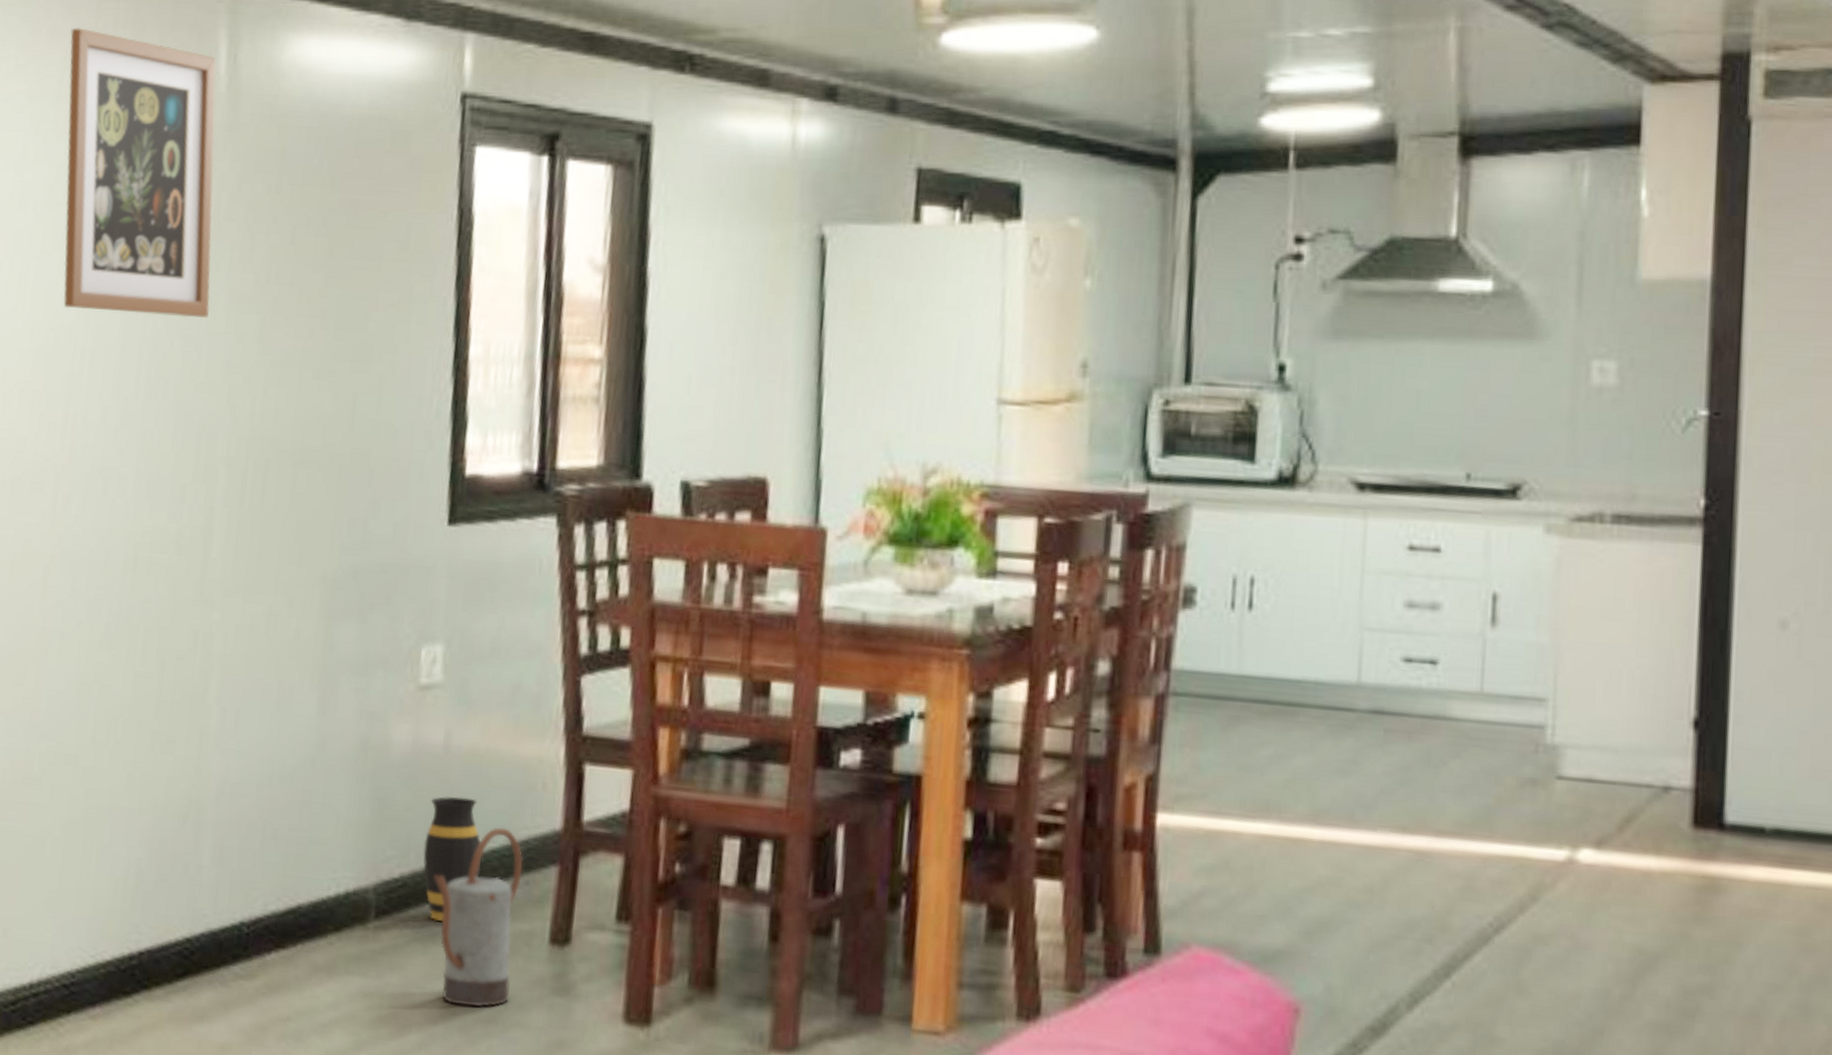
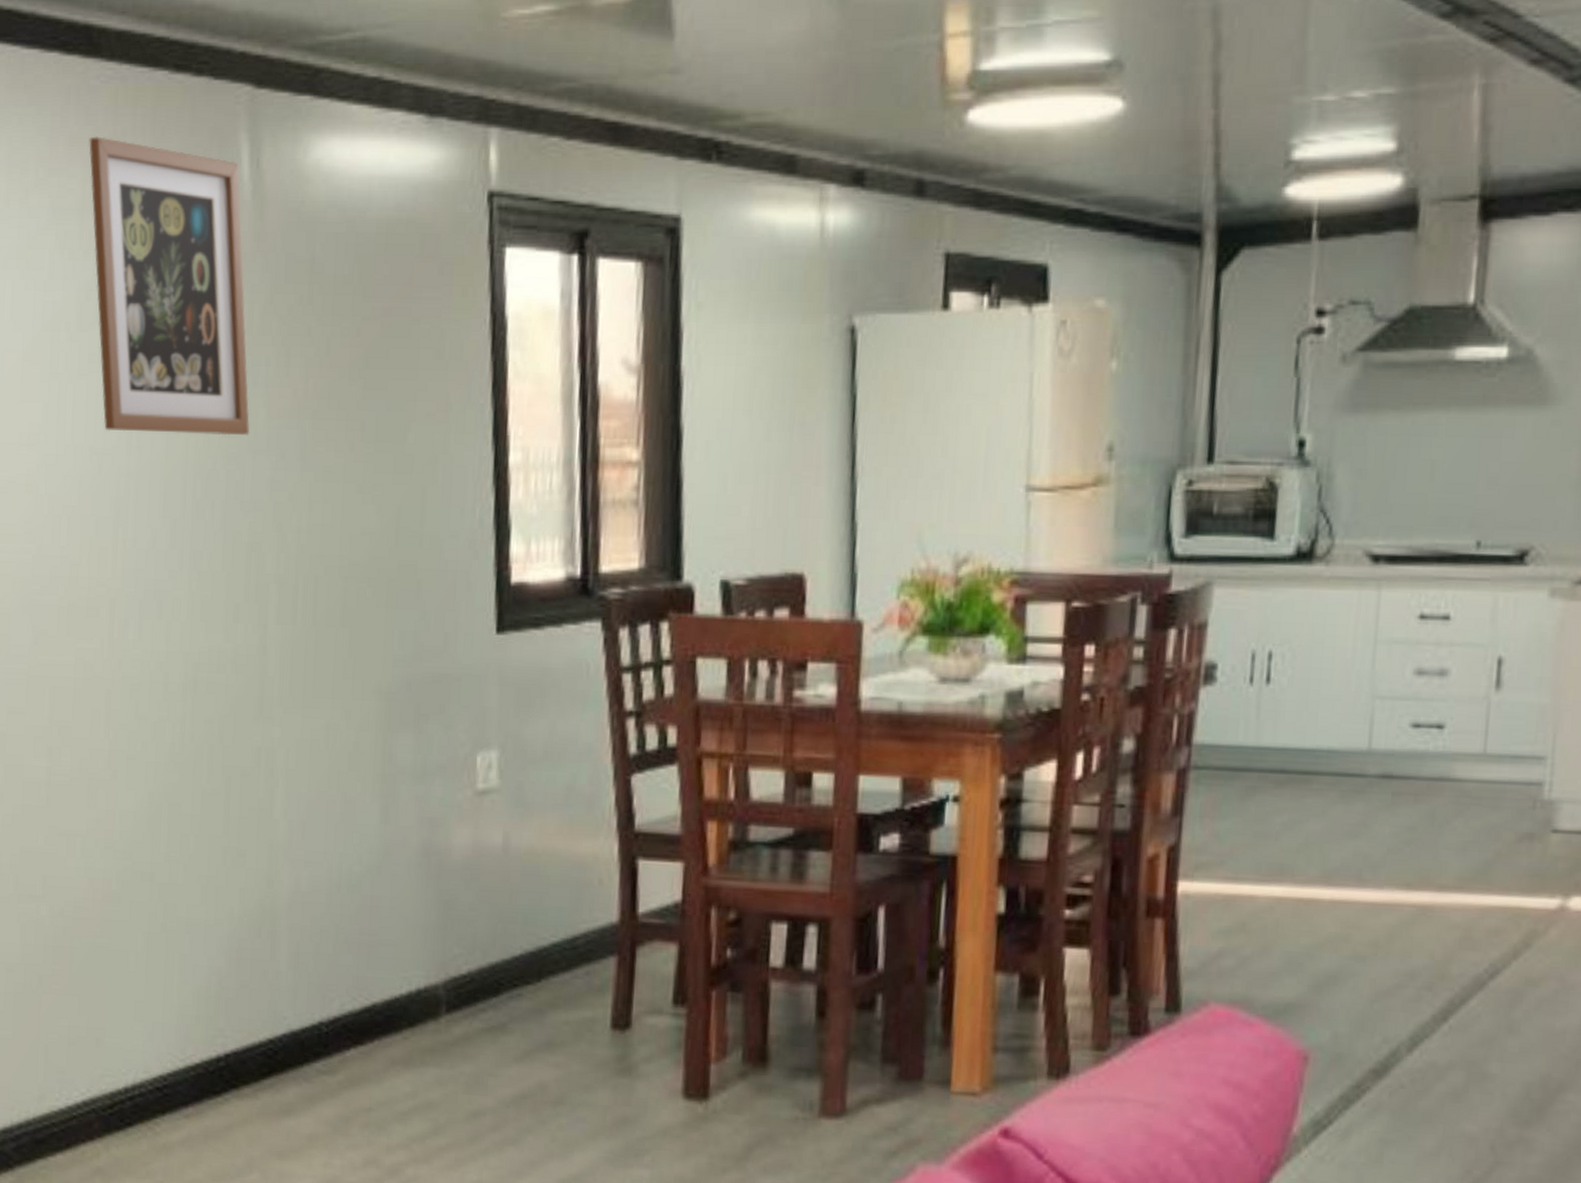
vase: present [423,796,481,921] -> none [488,895,544,1013]
watering can: present [434,826,524,1008] -> none [500,922,584,1091]

